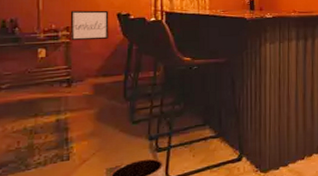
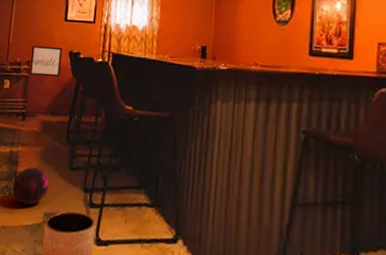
ball: none [64,129,109,167] -> present [12,167,49,206]

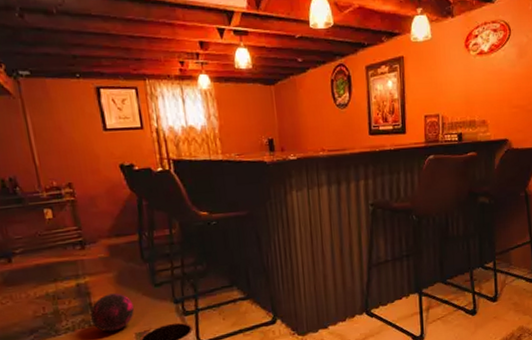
wall art: present [29,45,63,78] -> none [68,161,115,199]

